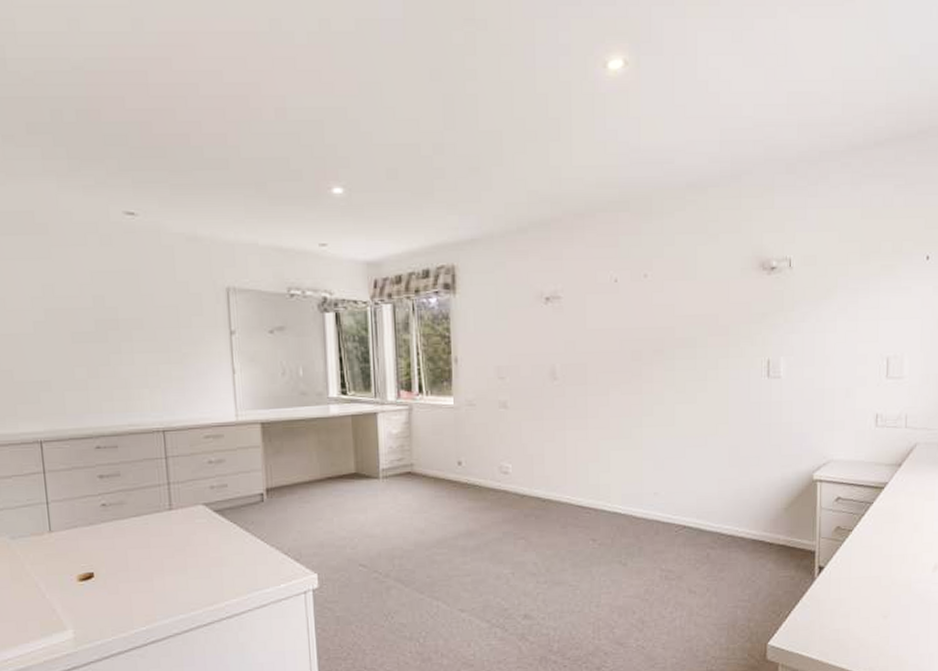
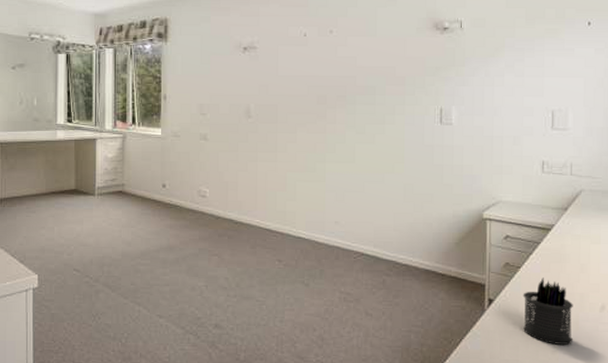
pen holder: none [854,540,906,610] -> present [523,278,573,345]

